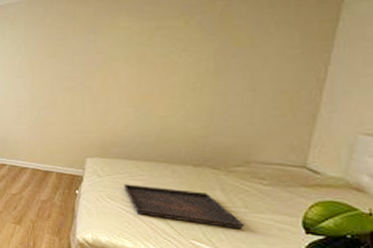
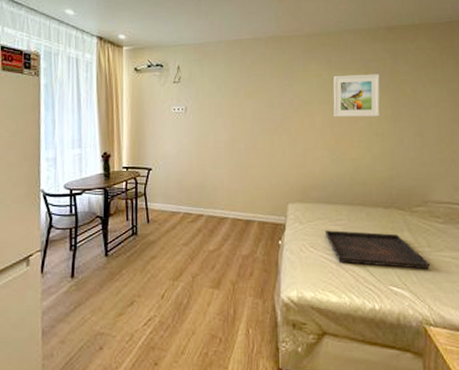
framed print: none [142,20,204,72] -> present [333,74,380,117]

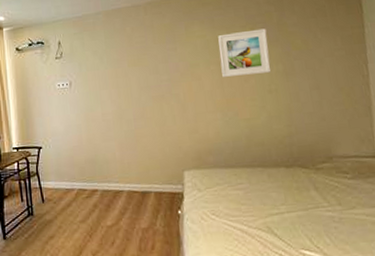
serving tray: present [324,230,431,270] -> none [225,193,344,230]

